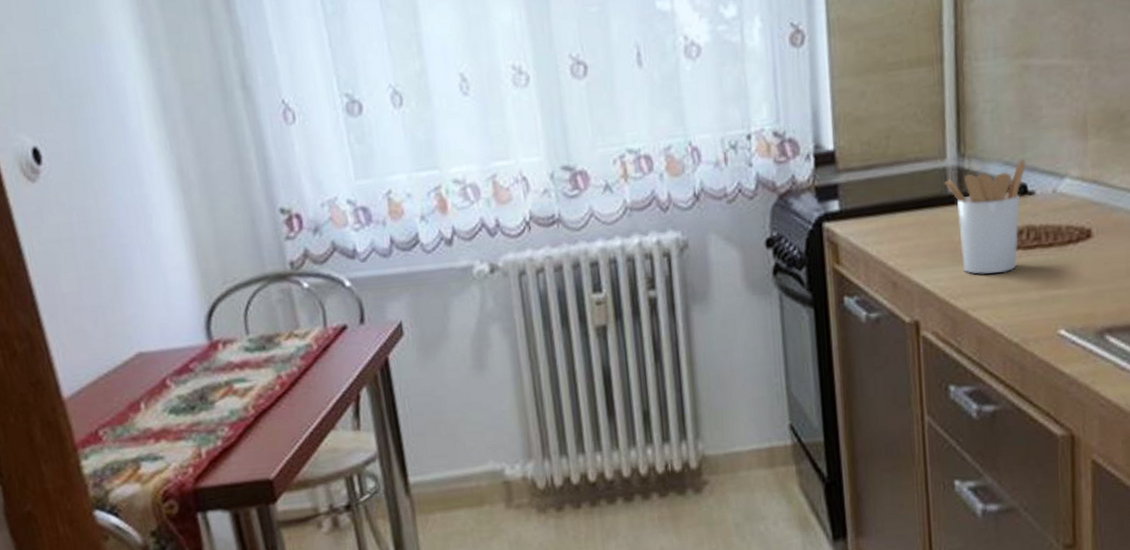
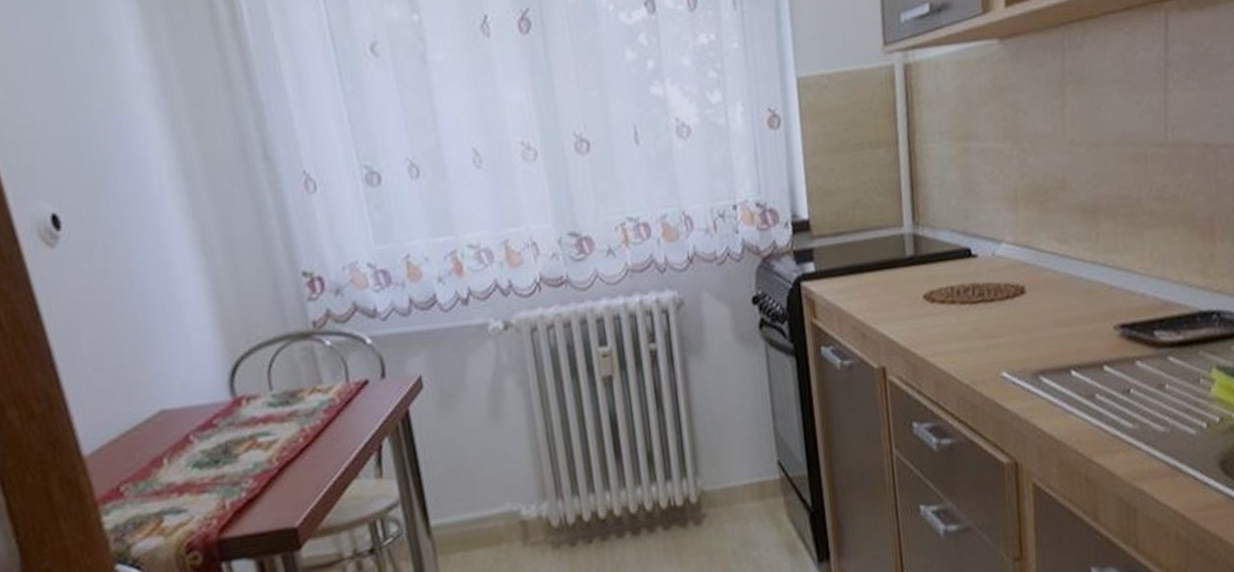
utensil holder: present [944,159,1026,275] -> none [902,227,970,326]

